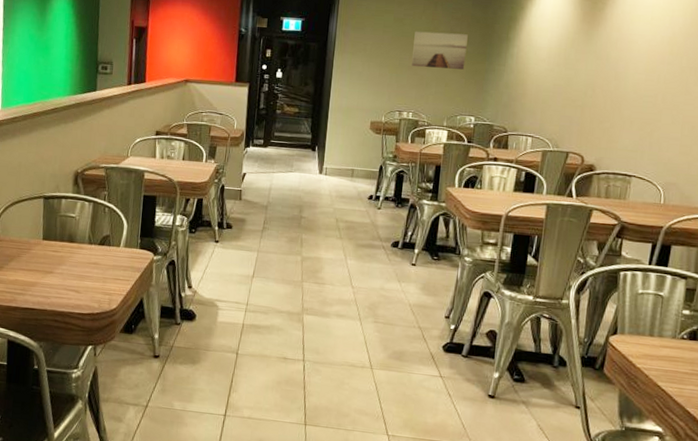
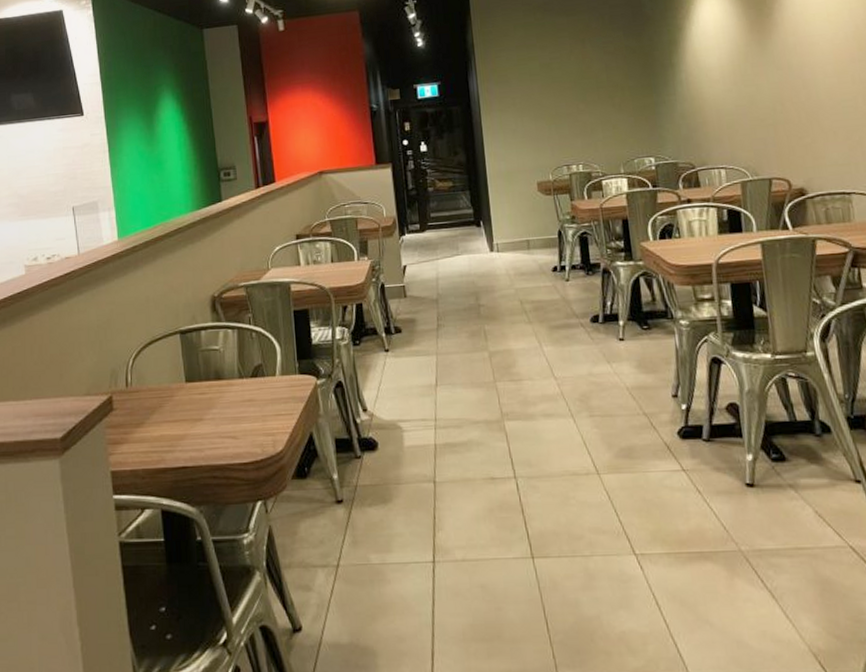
wall art: present [412,31,468,70] -> none [566,68,631,114]

